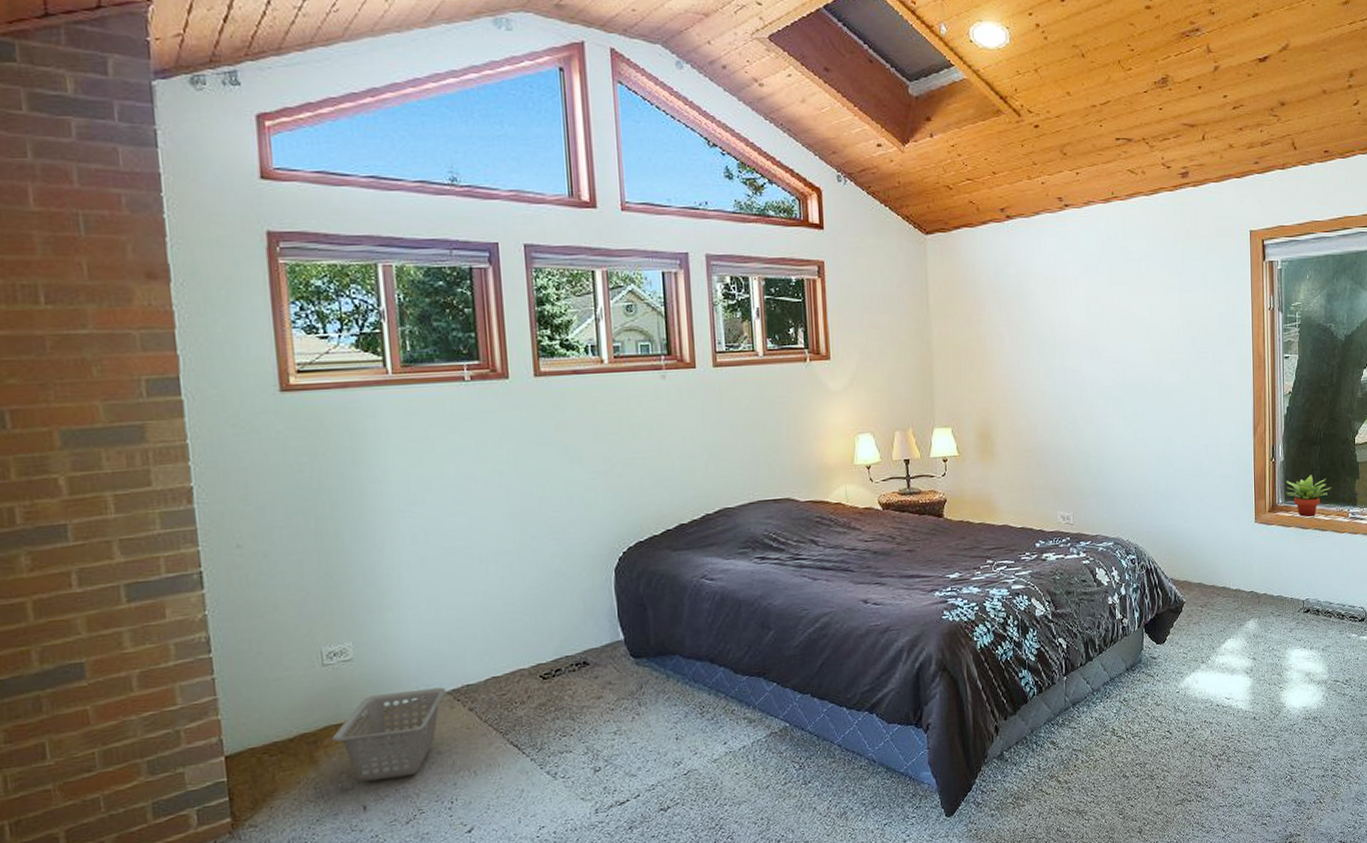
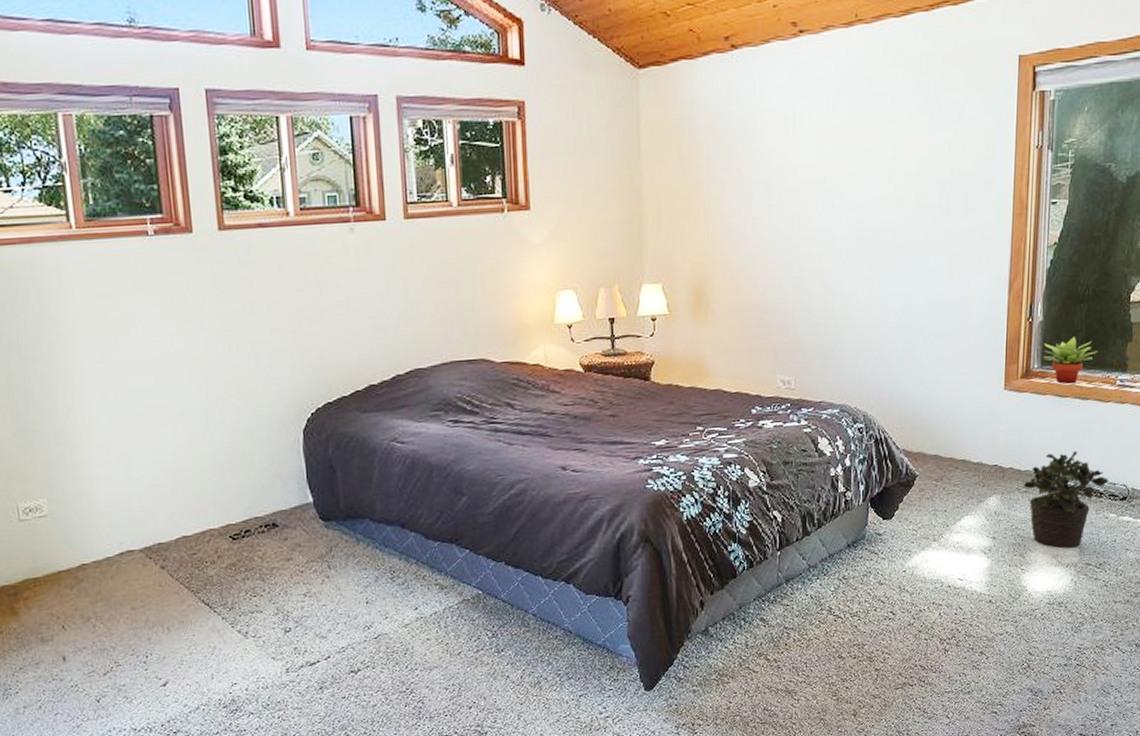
laundry basket: present [332,687,447,783] -> none [31,545,139,635]
potted plant: none [1277,577,1348,667] -> present [1024,450,1108,548]

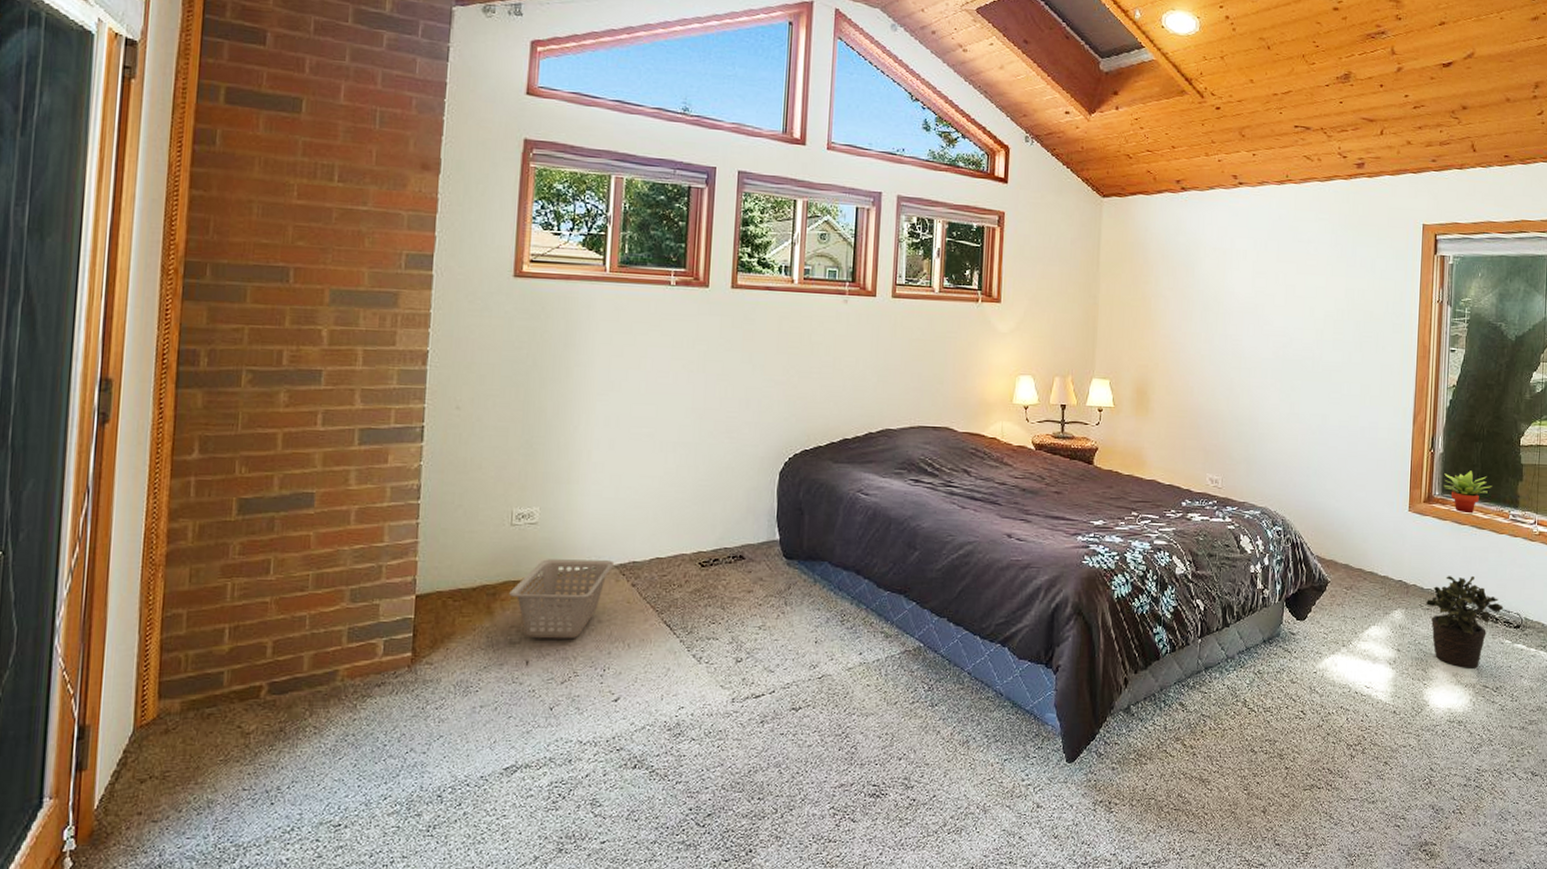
laundry basket: none [31,545,139,635] -> present [509,559,615,639]

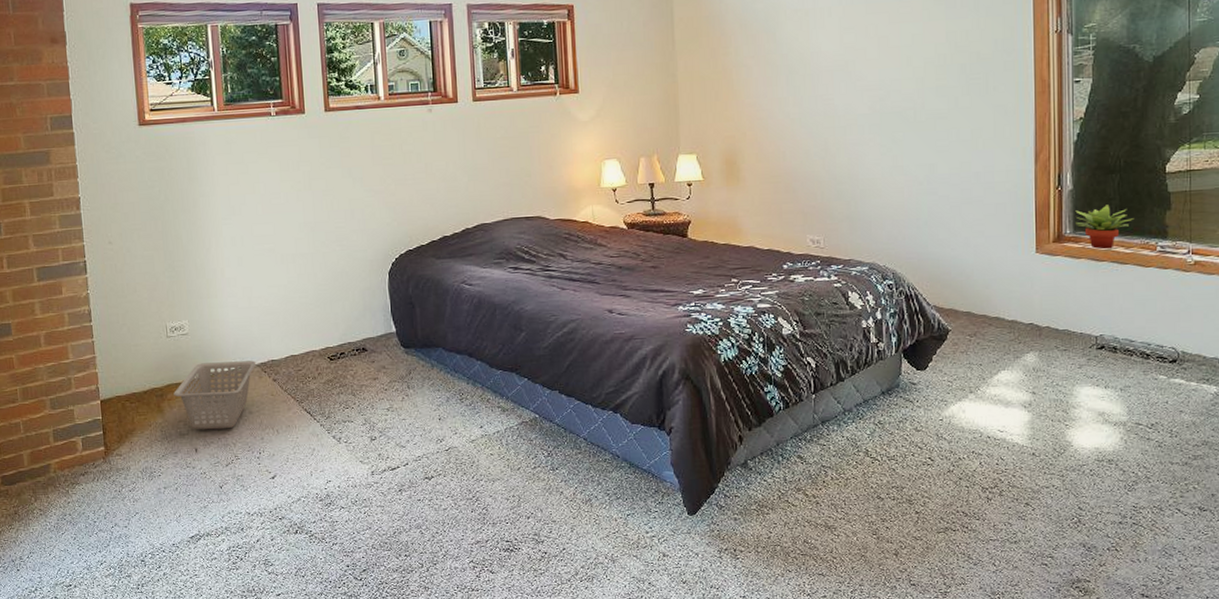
potted plant: present [1426,575,1503,668] -> none [1063,312,1155,407]

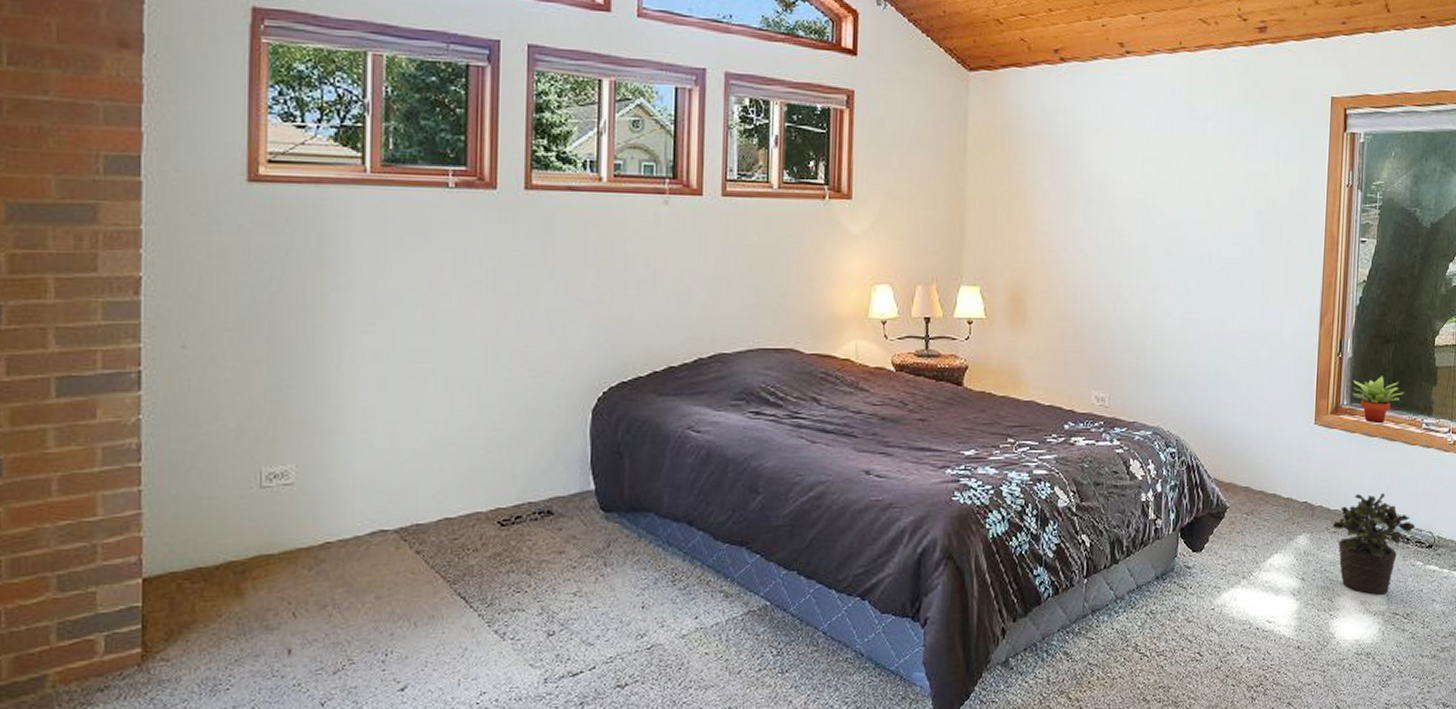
laundry basket: present [173,361,257,430] -> none [262,524,393,623]
potted plant: none [1063,312,1155,407] -> present [1333,492,1415,595]

